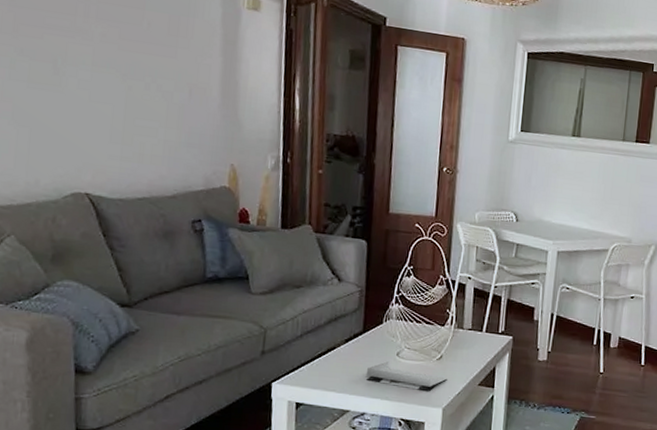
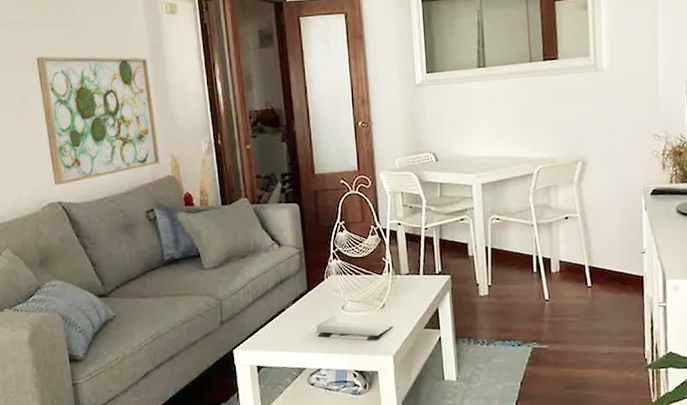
wall art: none [79,23,218,175] -> present [36,56,160,185]

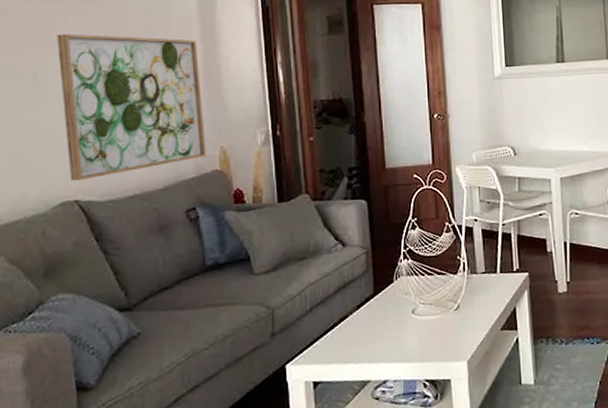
book: present [317,316,393,341] -> none [384,321,468,346]

